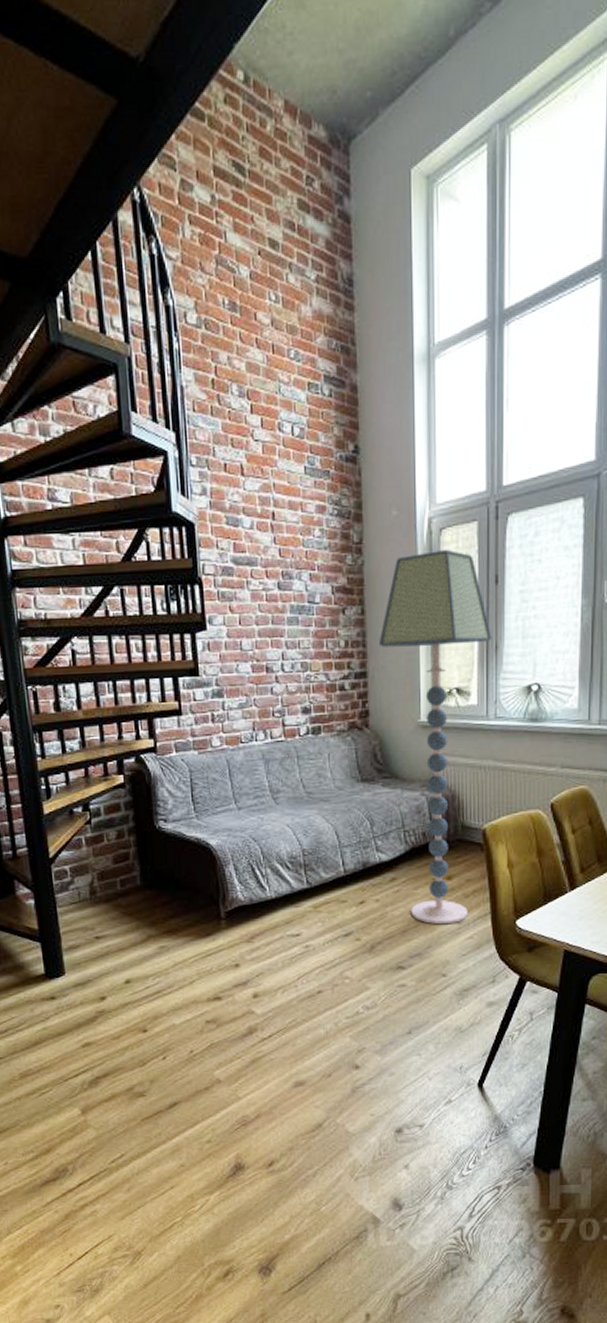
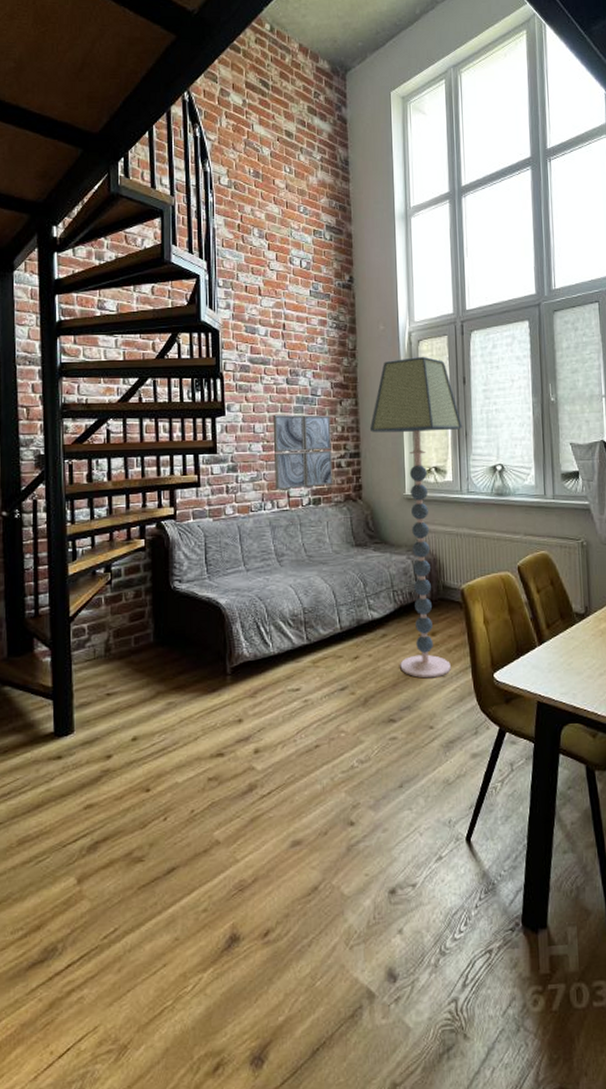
wall art: none [262,627,334,718] -> present [273,414,332,490]

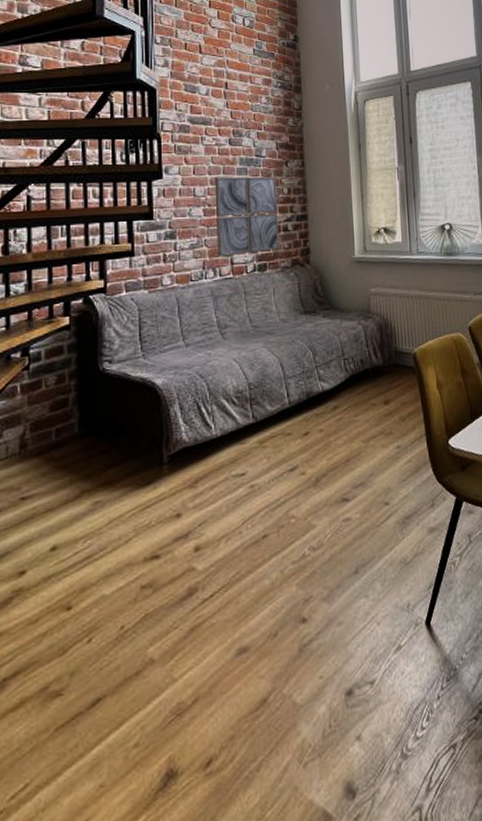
floor lamp: present [369,356,463,679] -> none [316,116,411,451]

